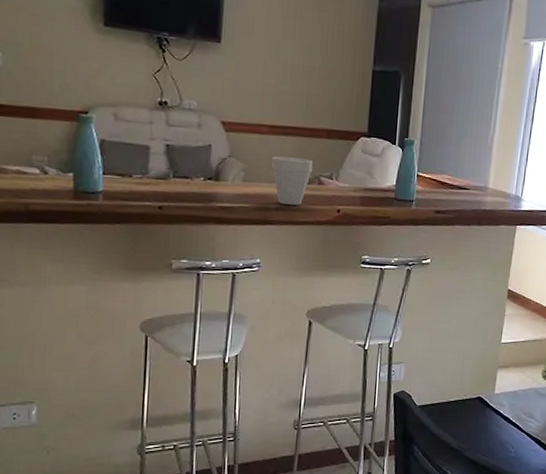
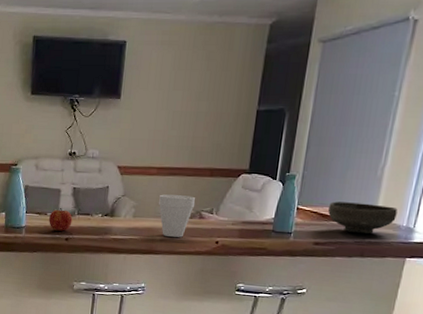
fruit: none [135,169,167,198] -> present [49,208,73,231]
bowl: none [446,169,507,202] -> present [328,201,398,234]

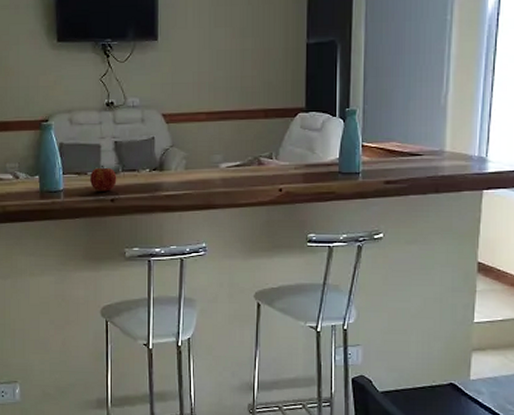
cup: present [158,194,195,237] -> none [211,141,252,188]
bowl: present [328,201,398,234] -> none [395,135,467,168]

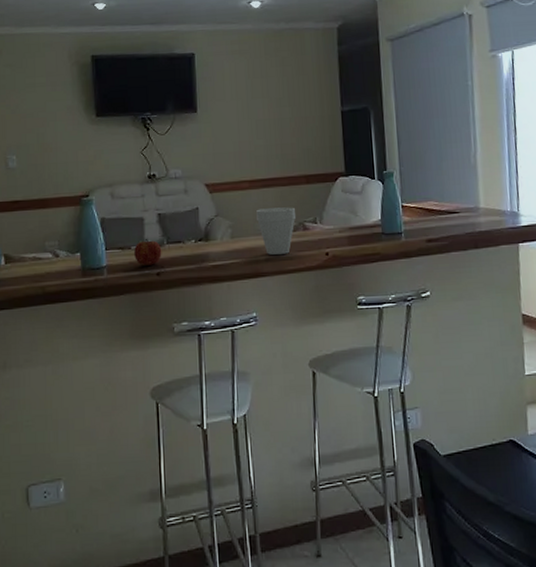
cup: none [211,141,252,188] -> present [255,207,297,255]

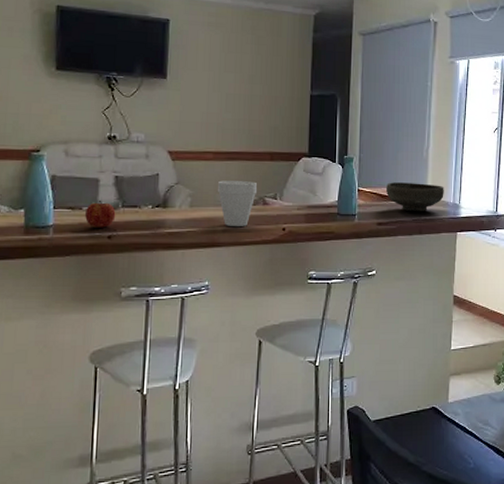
bowl: none [433,192,499,225] -> present [386,182,444,212]

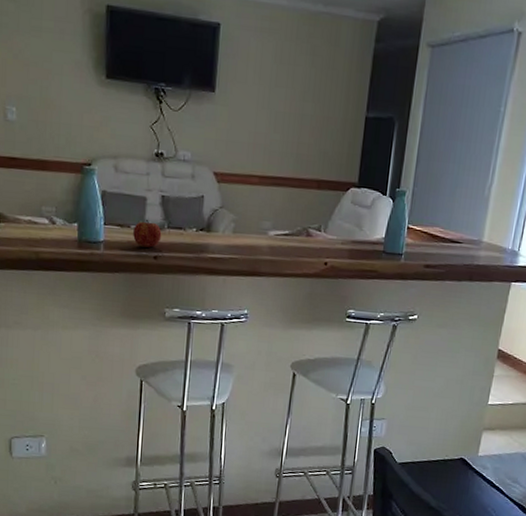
cup: present [217,180,258,226] -> none [260,207,302,257]
bowl: present [386,182,444,212] -> none [438,221,504,257]

